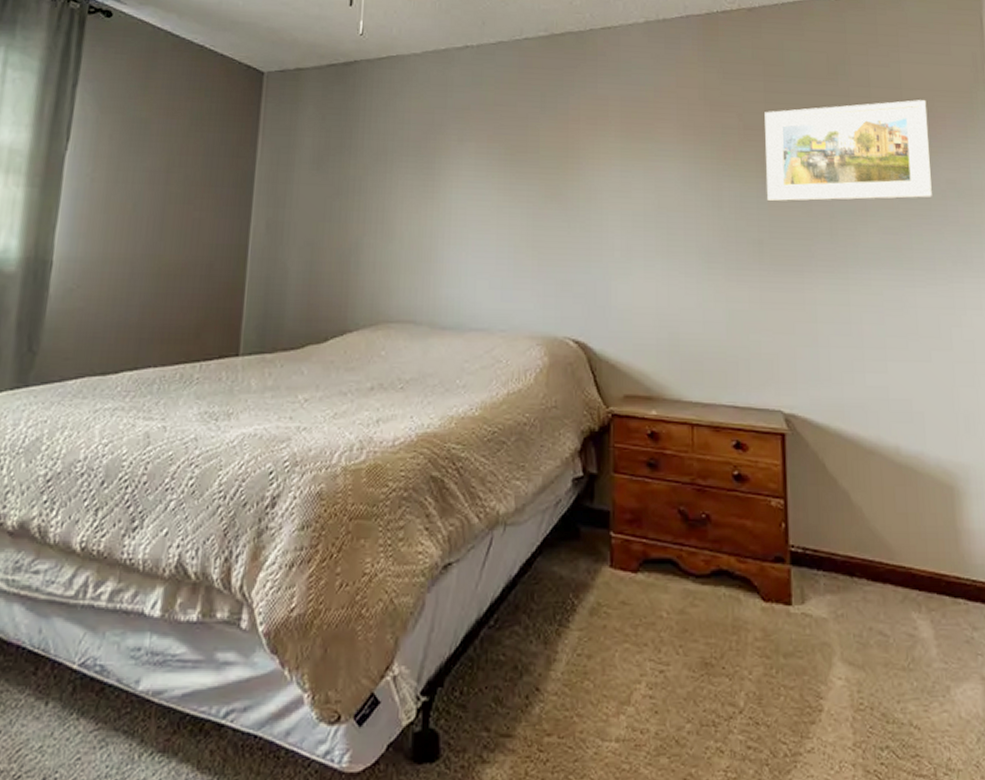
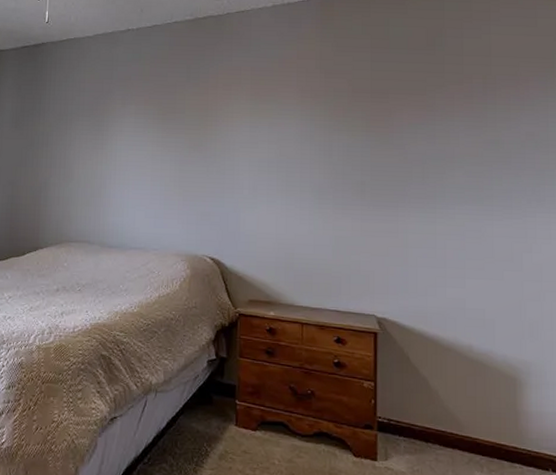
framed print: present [765,100,932,202] -> none [370,66,513,151]

